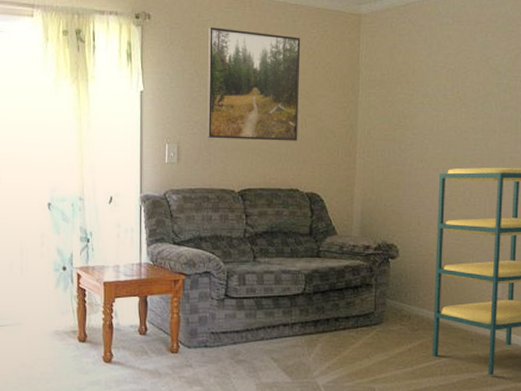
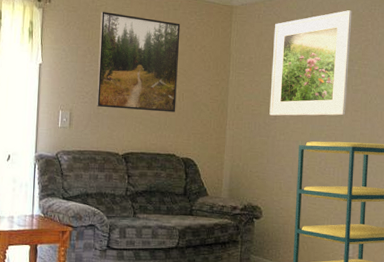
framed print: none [405,13,500,141] -> present [269,10,352,116]

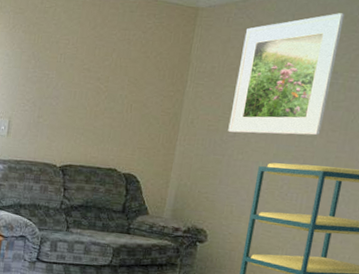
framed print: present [96,12,181,113] -> none [36,14,136,125]

